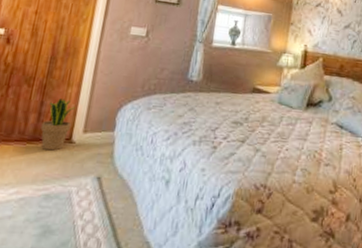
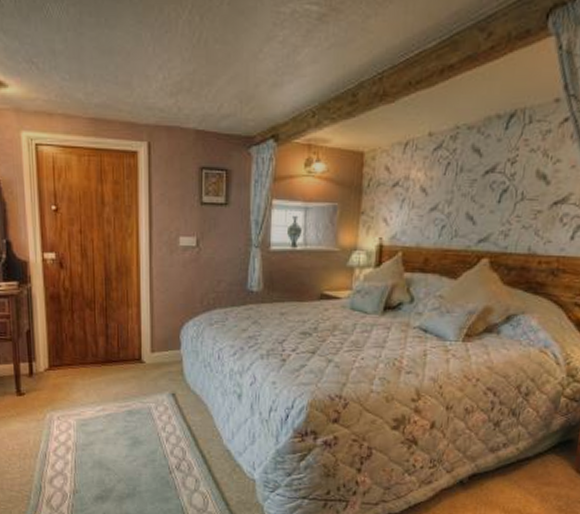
potted plant: present [40,98,75,151] -> none [111,320,139,371]

